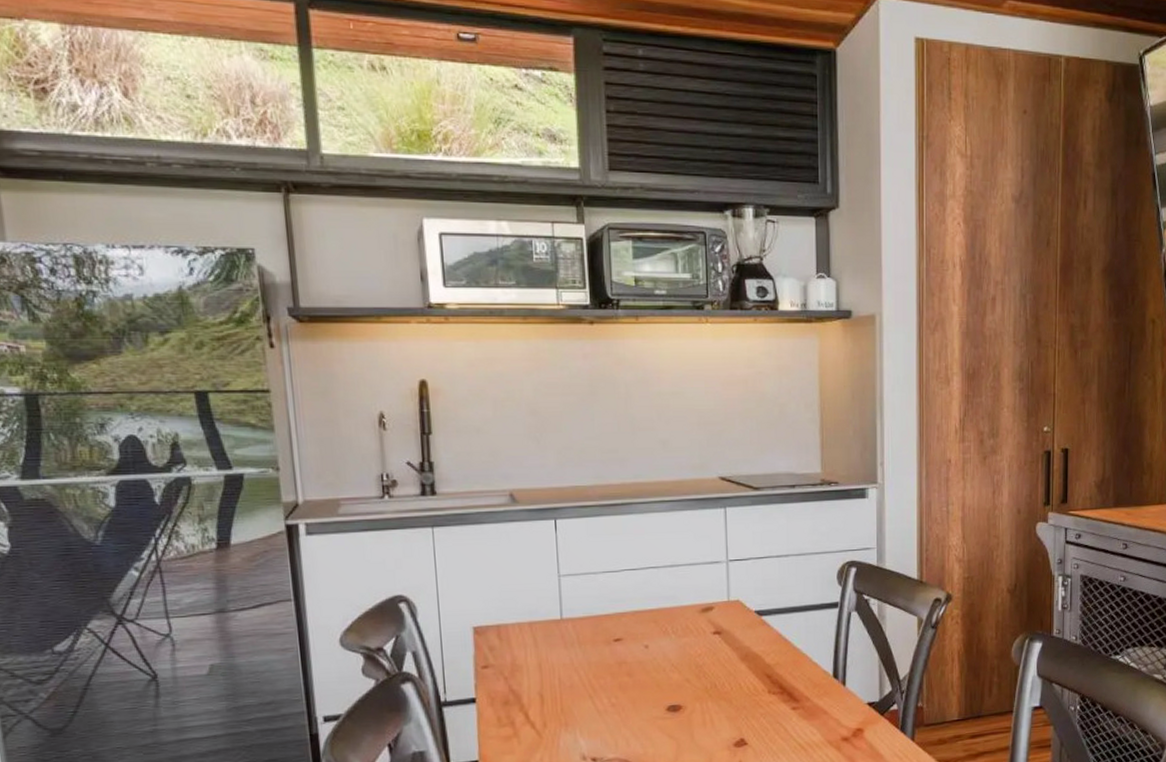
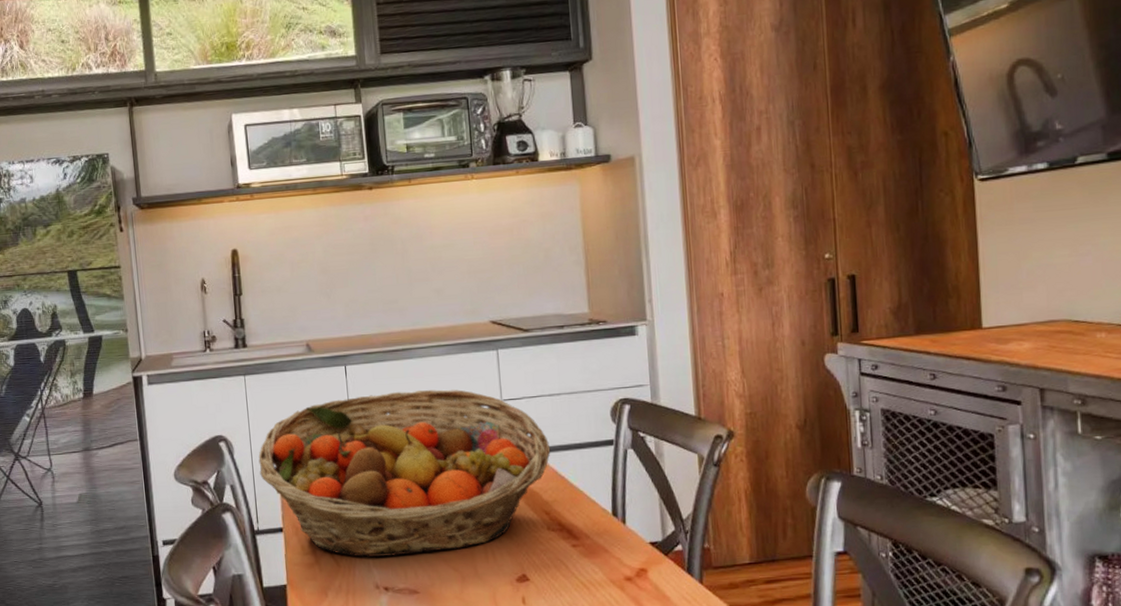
fruit basket: none [448,548,776,727] -> present [258,389,551,557]

